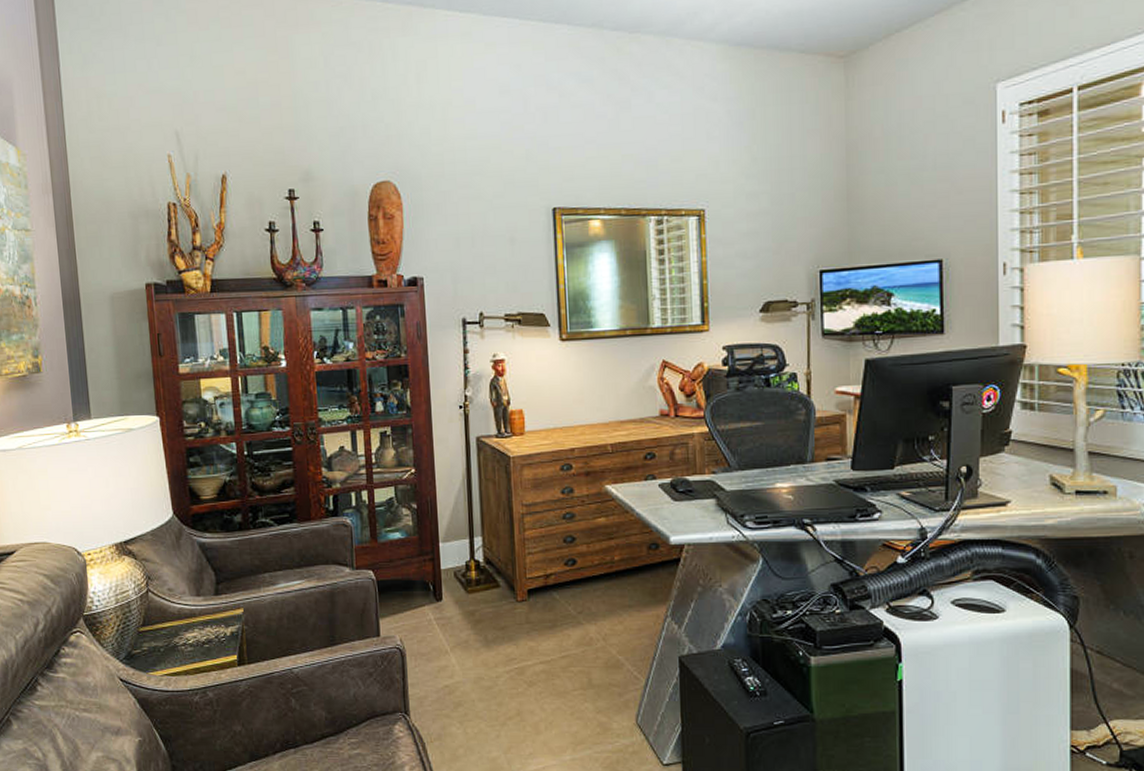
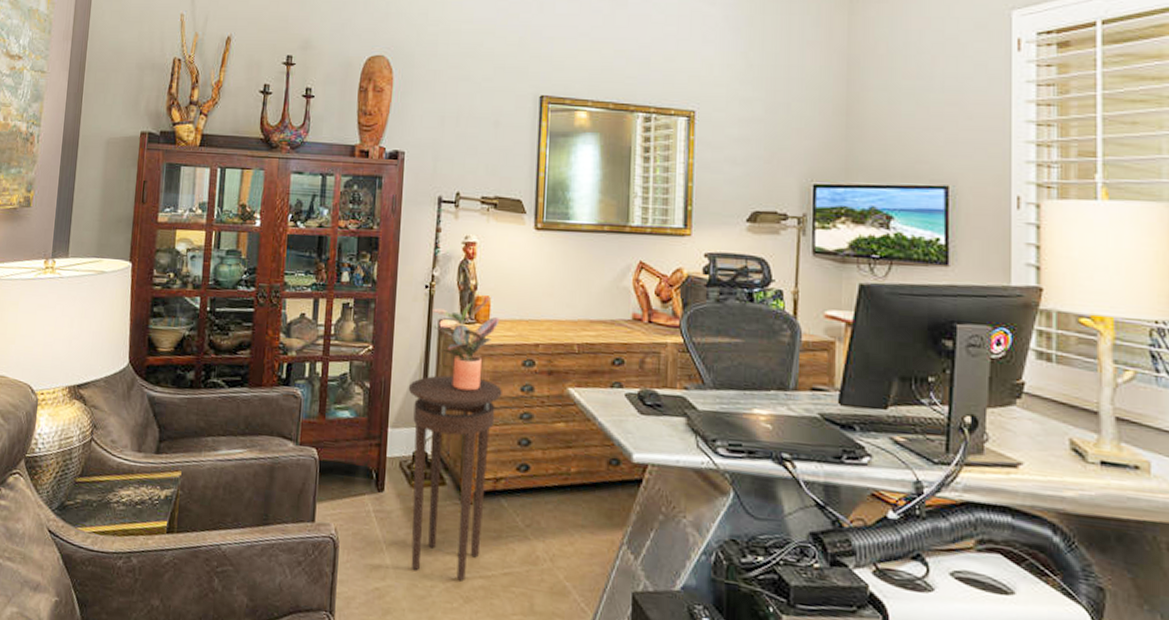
stool: none [454,487,544,669] -> present [408,375,502,581]
potted plant: none [468,410,535,499] -> present [431,297,500,391]

